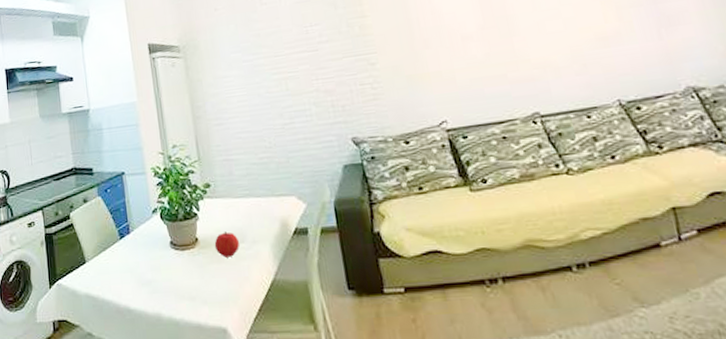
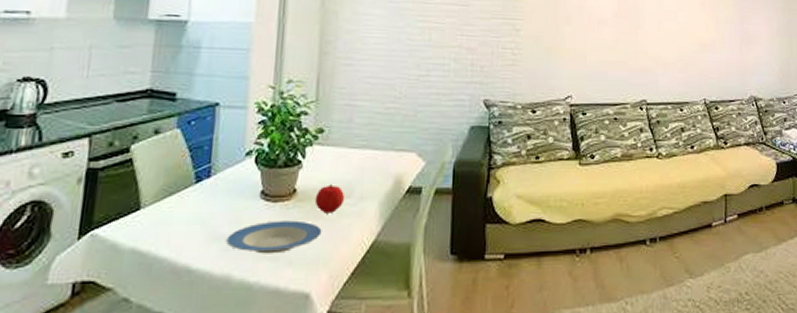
plate: none [152,265,226,295] -> present [226,220,322,254]

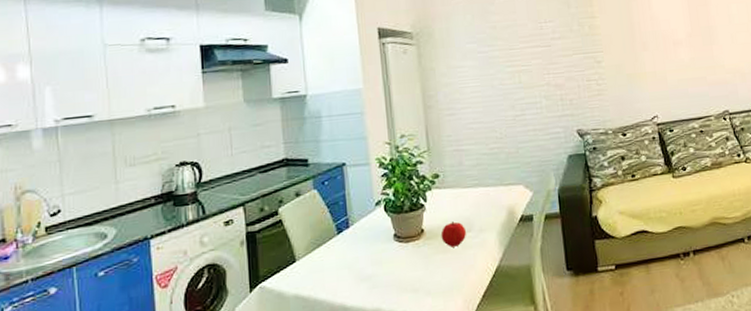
plate: present [226,220,322,254] -> none [372,256,452,288]

